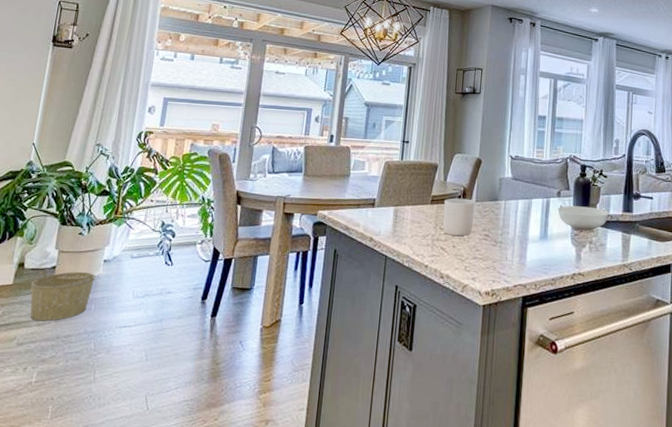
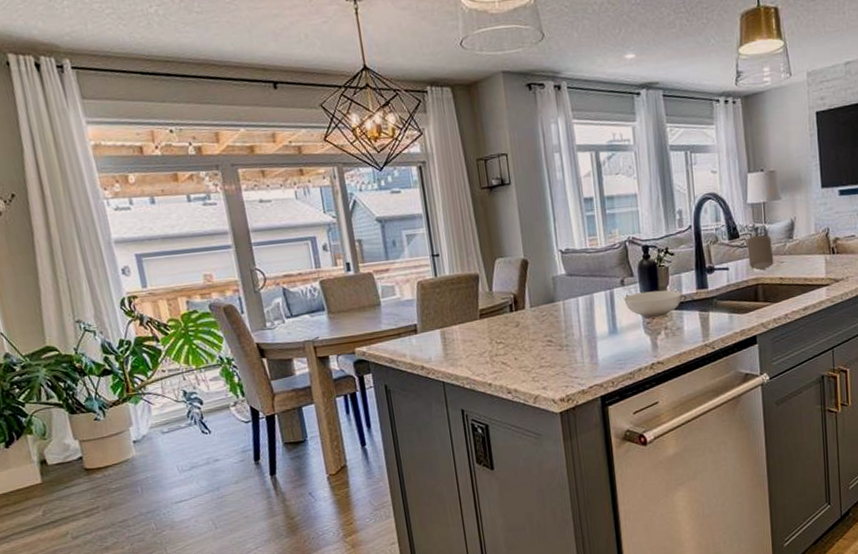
basket: present [30,271,96,322] -> none [61,456,133,513]
mug: present [442,198,475,236] -> none [495,306,533,348]

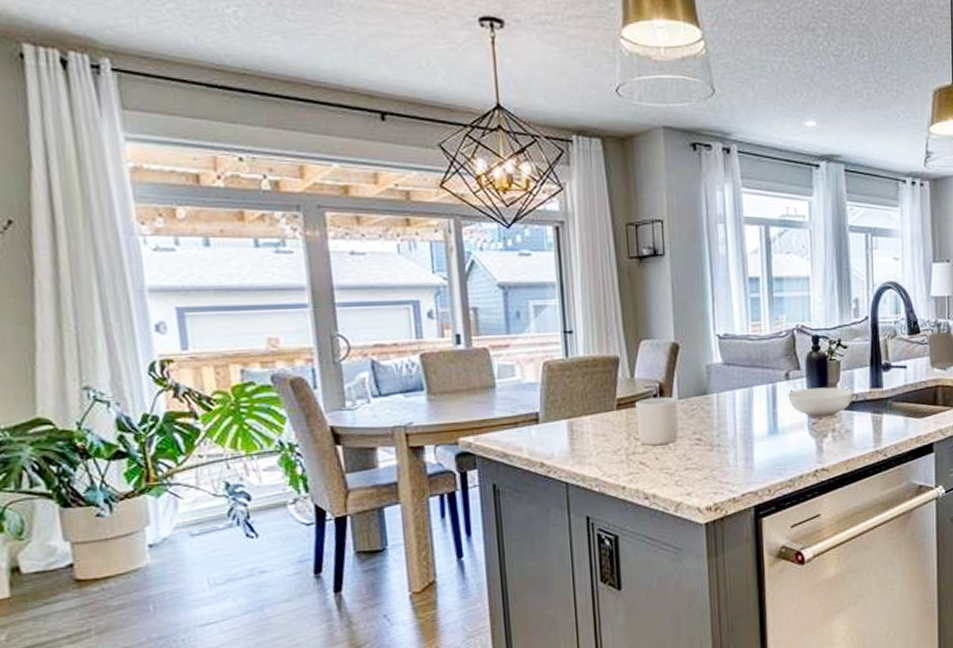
mug: none [495,306,533,348] -> present [635,396,679,446]

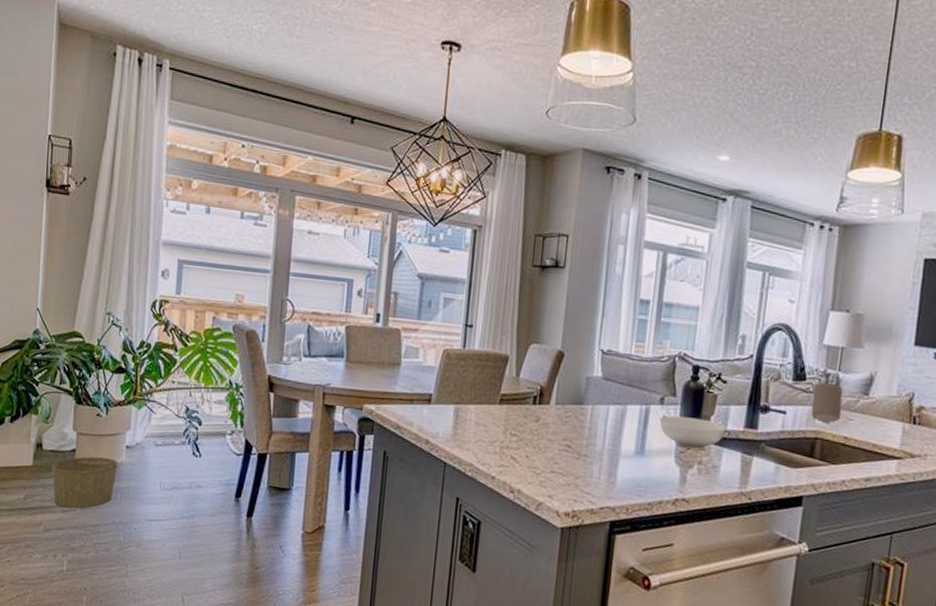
basket: none [40,563,143,638] -> present [51,454,119,508]
mug: present [635,396,679,446] -> none [513,398,555,445]

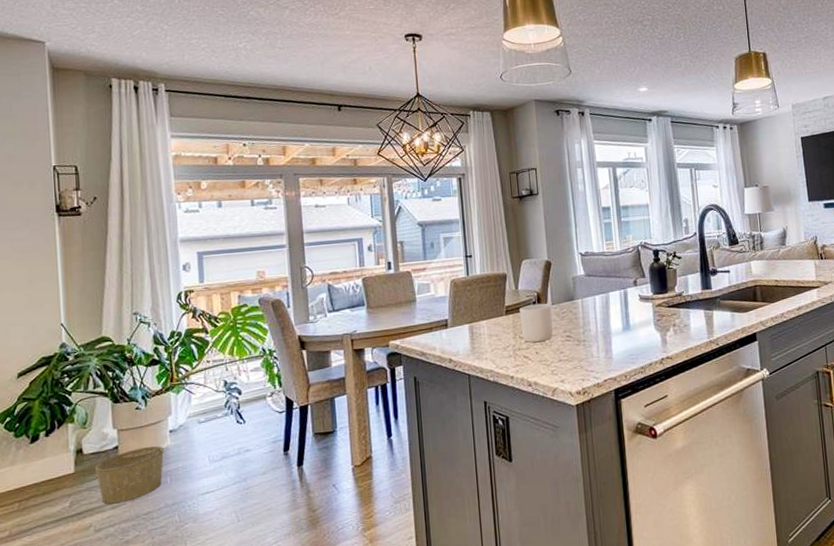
mug: none [513,398,555,445] -> present [519,303,553,343]
bowl: present [659,415,727,449] -> none [637,290,689,316]
canister: present [808,379,855,424] -> none [743,240,779,273]

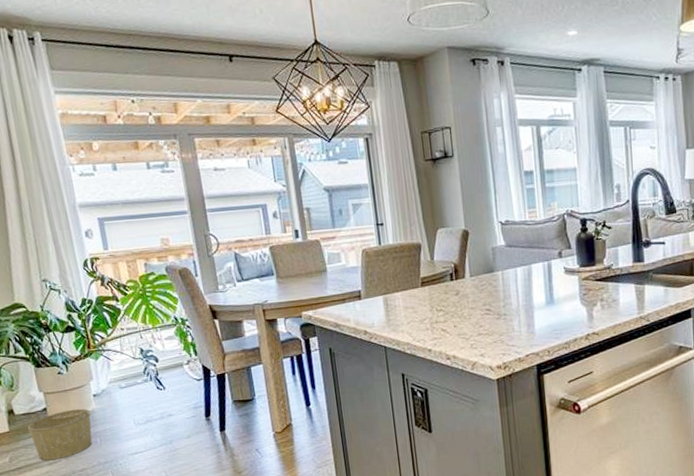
mug: present [519,303,553,343] -> none [436,275,472,316]

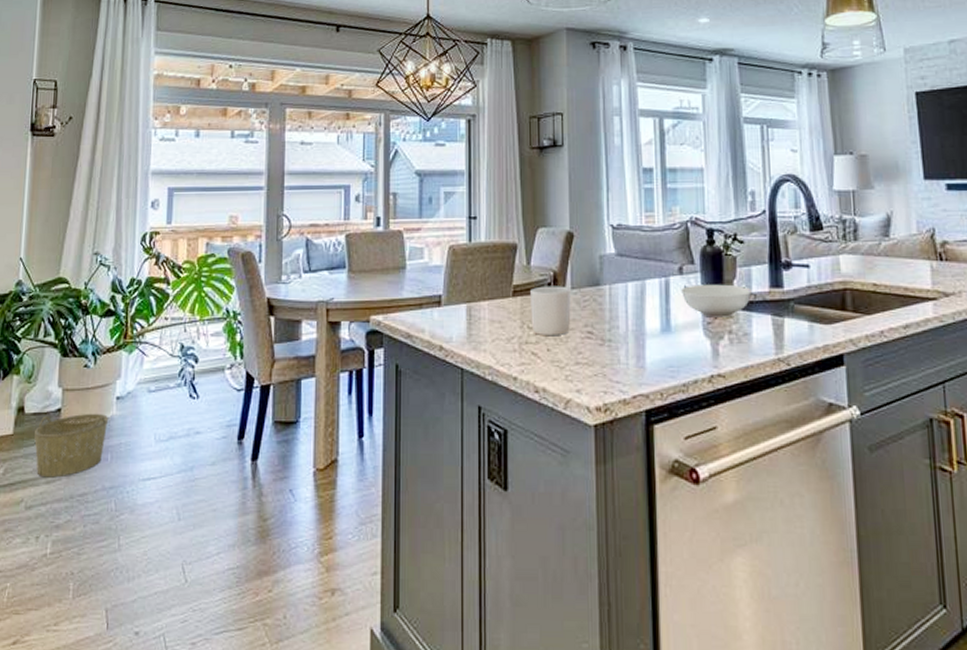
mug: none [436,275,472,316] -> present [530,286,571,337]
bowl: none [561,262,618,290] -> present [681,284,752,318]

